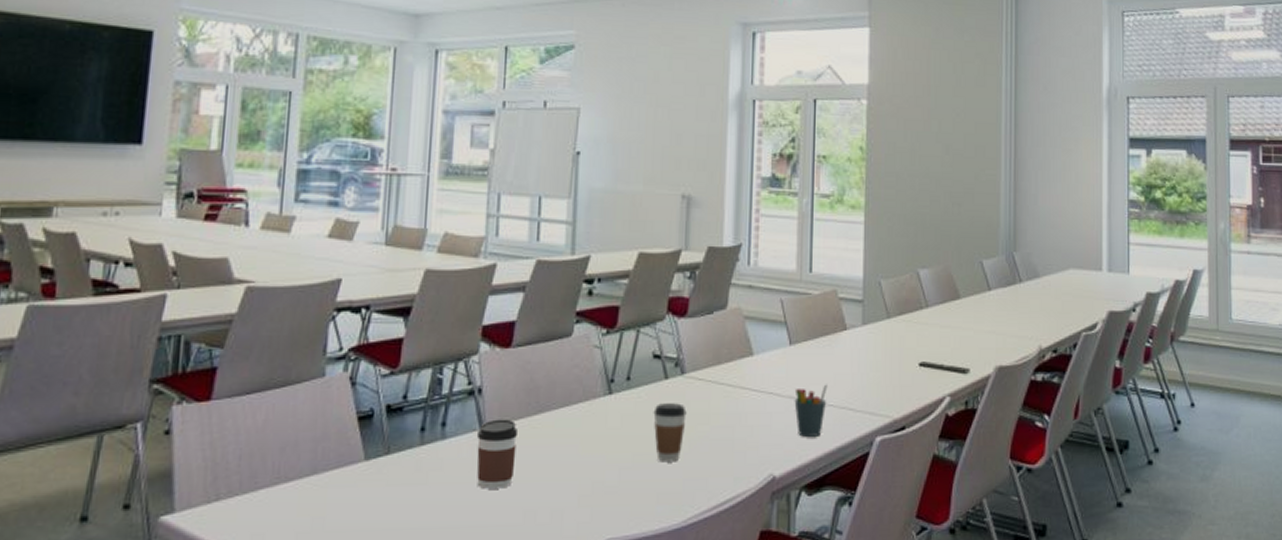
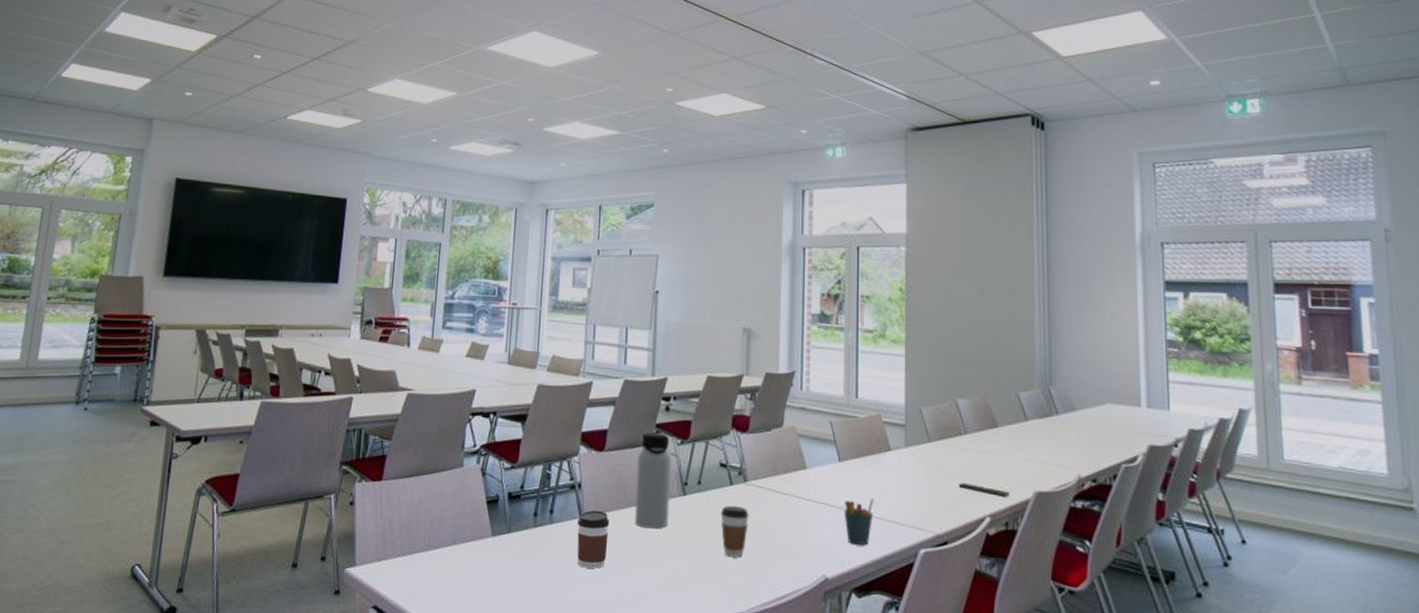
water bottle: none [549,322,594,436] -> present [635,432,671,529]

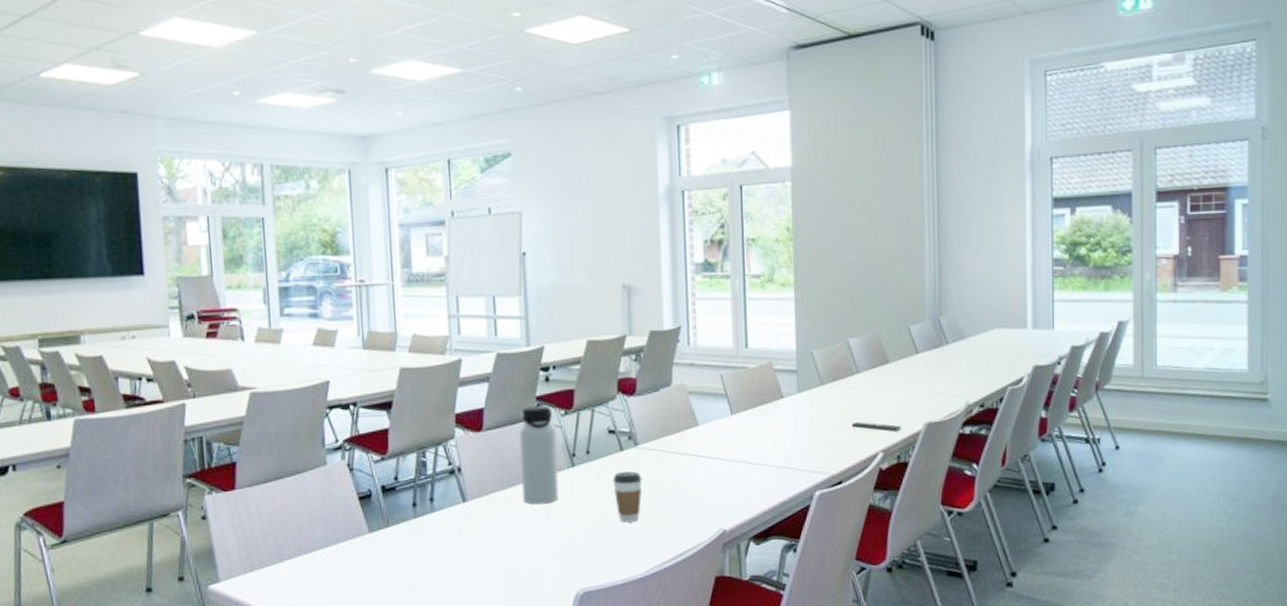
coffee cup: present [577,510,609,569] -> none [461,492,497,552]
pen holder: present [844,498,874,545] -> none [738,447,769,495]

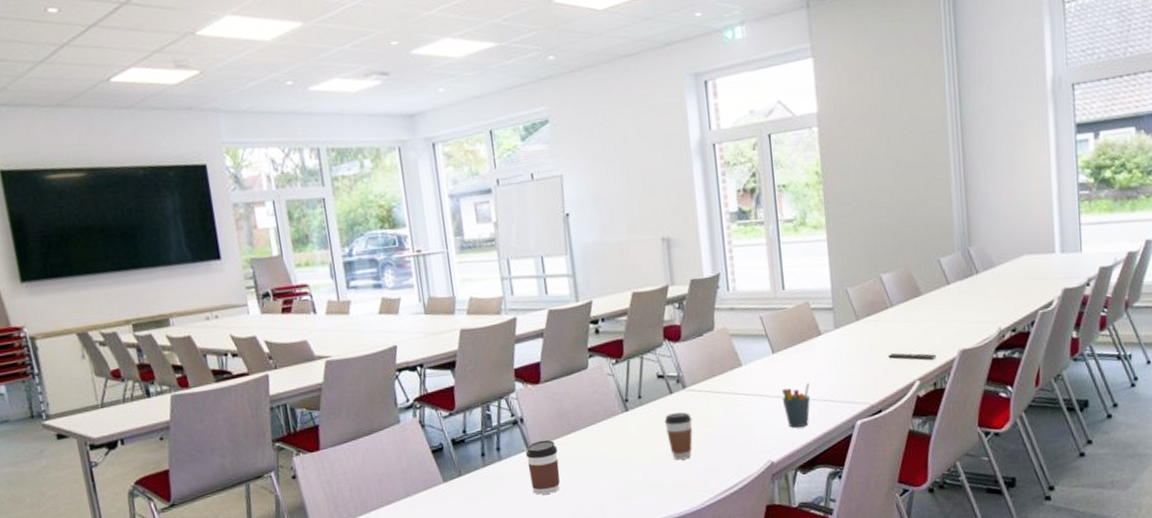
coffee cup: none [461,492,497,552] -> present [526,439,560,495]
water bottle: present [519,405,559,505] -> none [574,356,615,448]
pen holder: none [738,447,769,495] -> present [781,382,811,428]

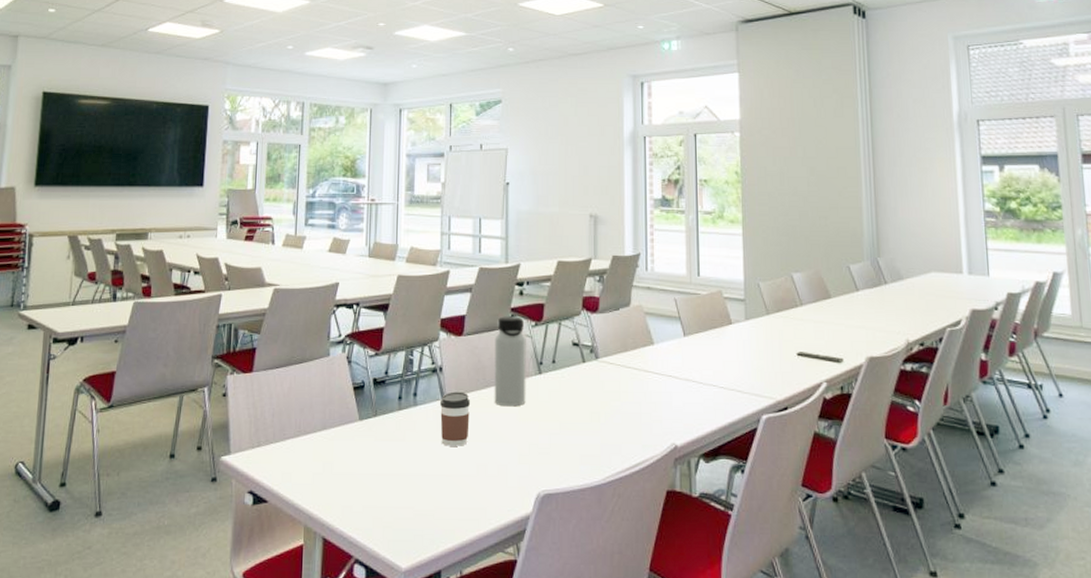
water bottle: none [574,356,615,448] -> present [494,316,526,407]
coffee cup: present [664,412,693,460] -> none [574,382,601,431]
pen holder: present [781,382,811,428] -> none [690,369,718,413]

